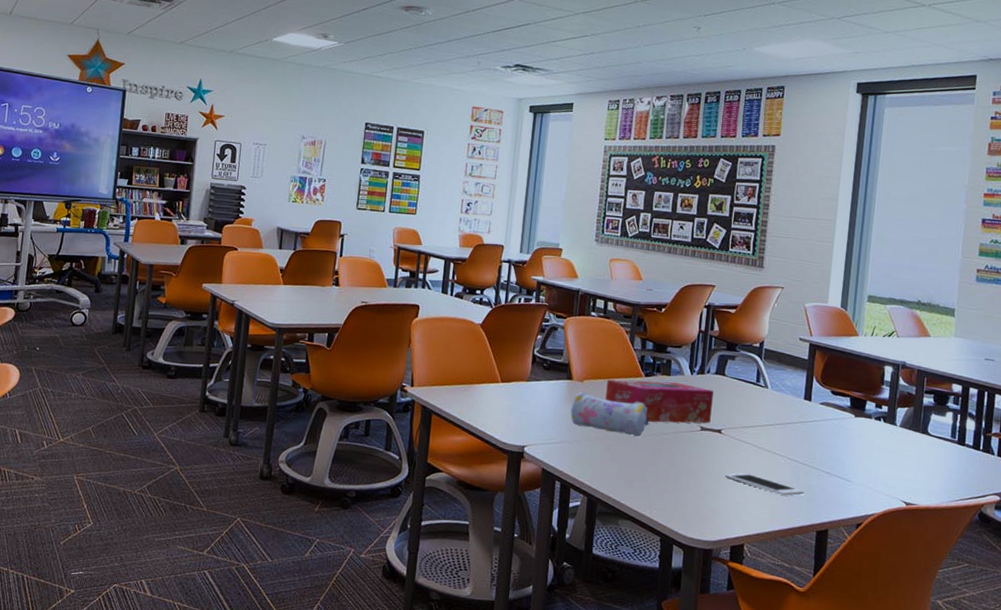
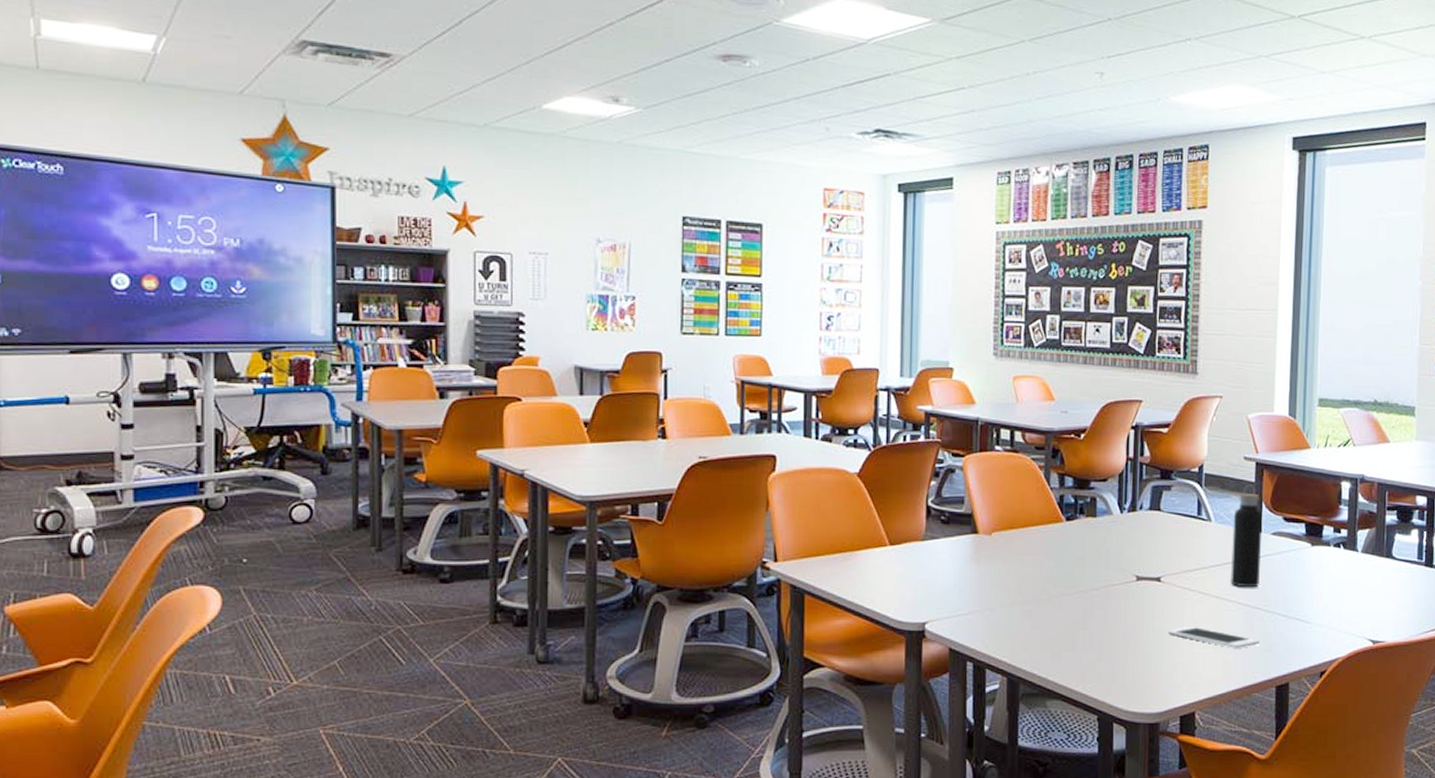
pencil case: present [570,392,649,437] -> none [979,548,1074,596]
tissue box: present [605,379,714,424] -> none [1020,524,1148,578]
water bottle: none [781,361,813,447] -> present [1230,485,1263,588]

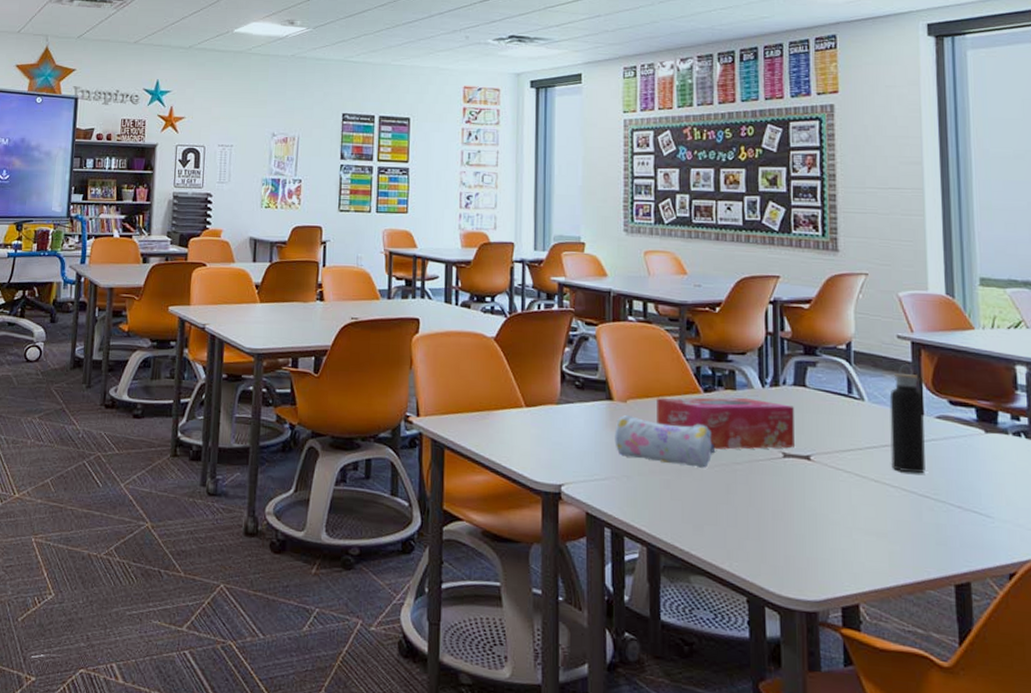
pencil case: none [979,548,1074,596] -> present [615,415,714,468]
tissue box: none [1020,524,1148,578] -> present [657,397,794,450]
cell phone: present [1168,626,1259,648] -> none [822,510,931,539]

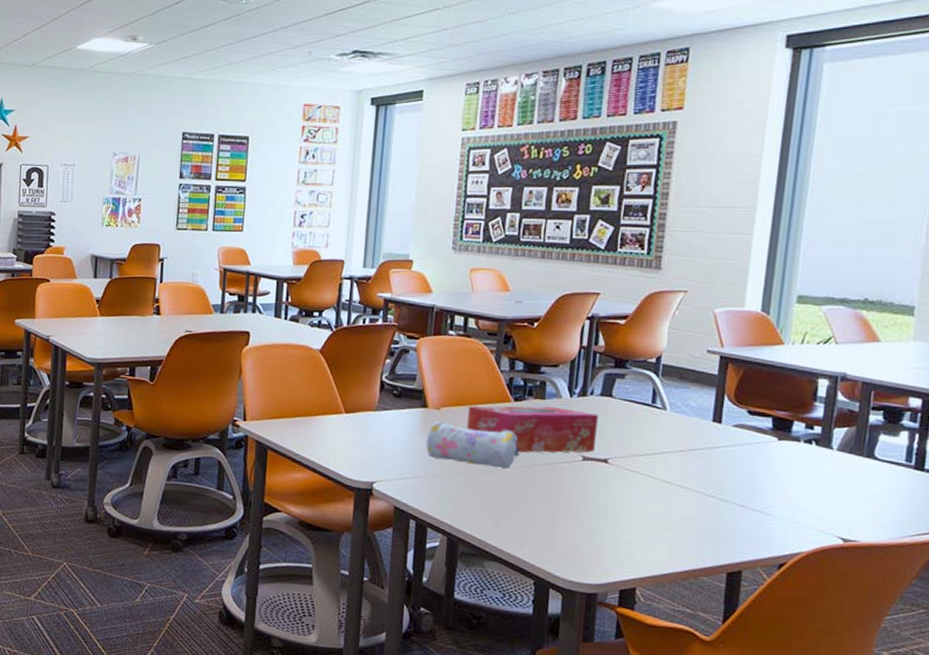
water bottle: present [889,364,925,474] -> none [682,377,725,476]

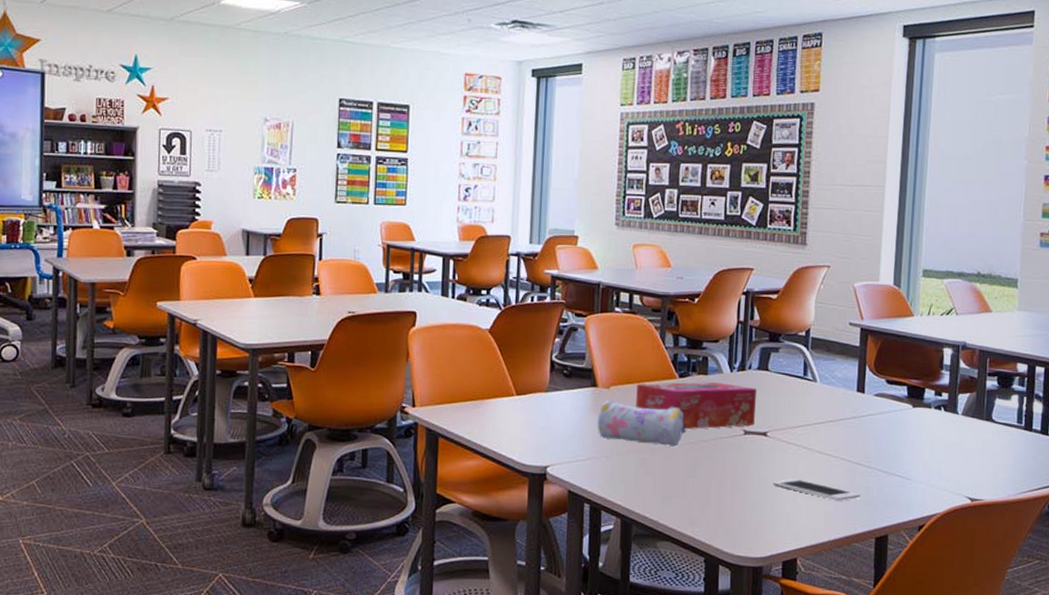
cell phone: none [612,507,712,533] -> present [772,478,860,501]

